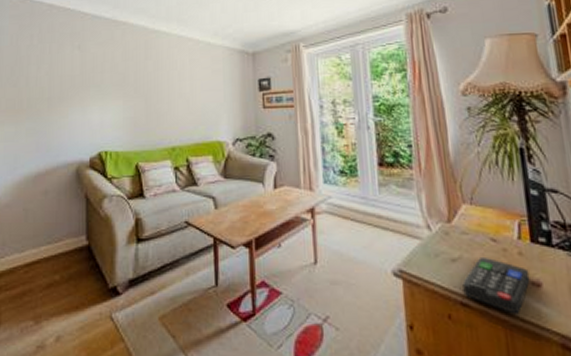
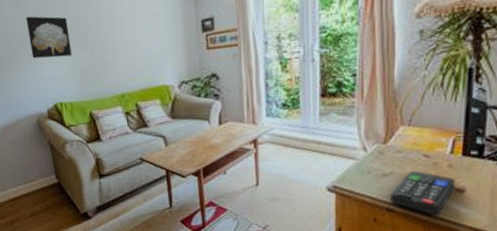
wall art: none [83,60,125,104] -> present [26,16,72,59]

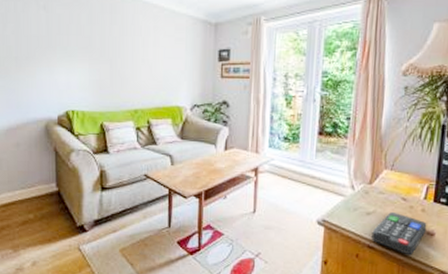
wall art: present [26,16,72,59] -> none [50,22,91,66]

